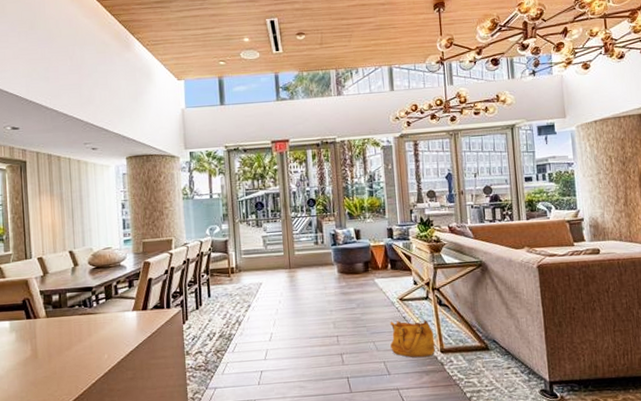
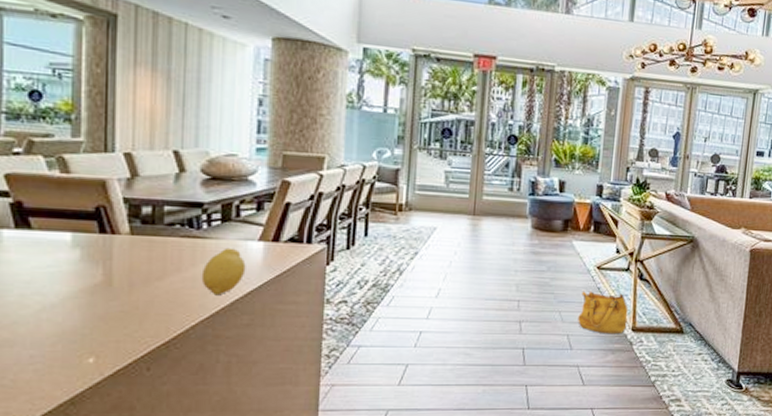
fruit: none [96,319,126,358] -> present [201,247,246,296]

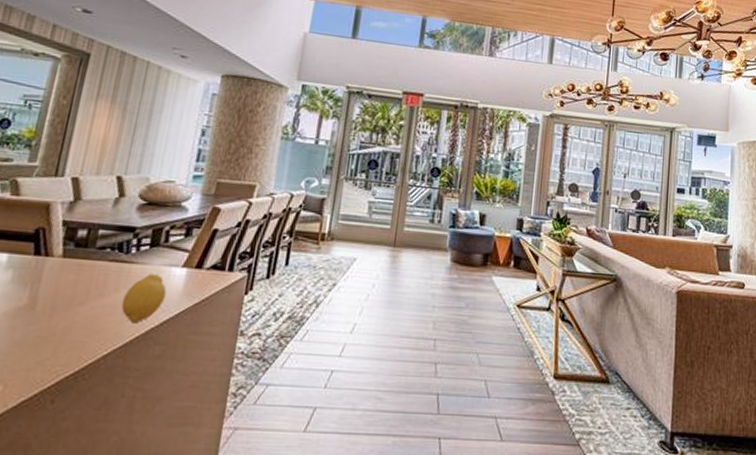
handbag: present [578,291,628,335] -> none [496,331,550,382]

